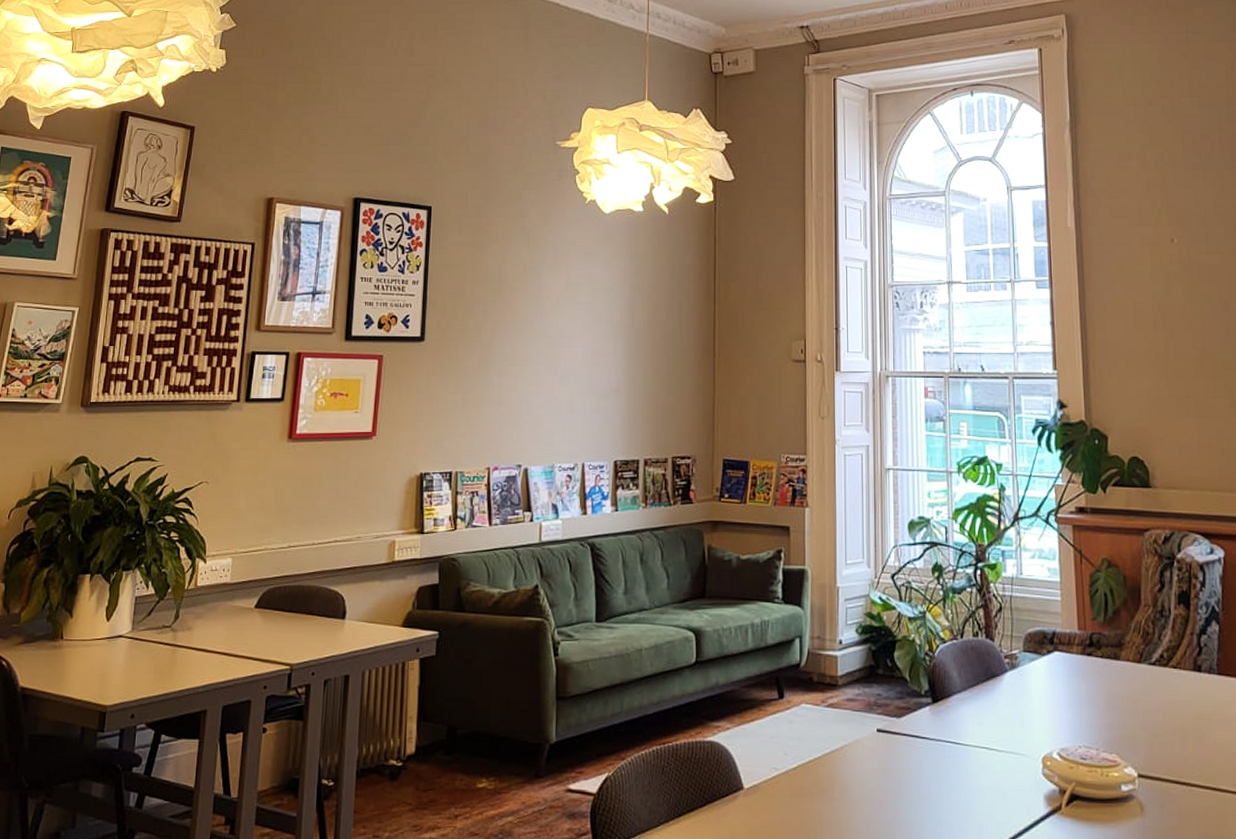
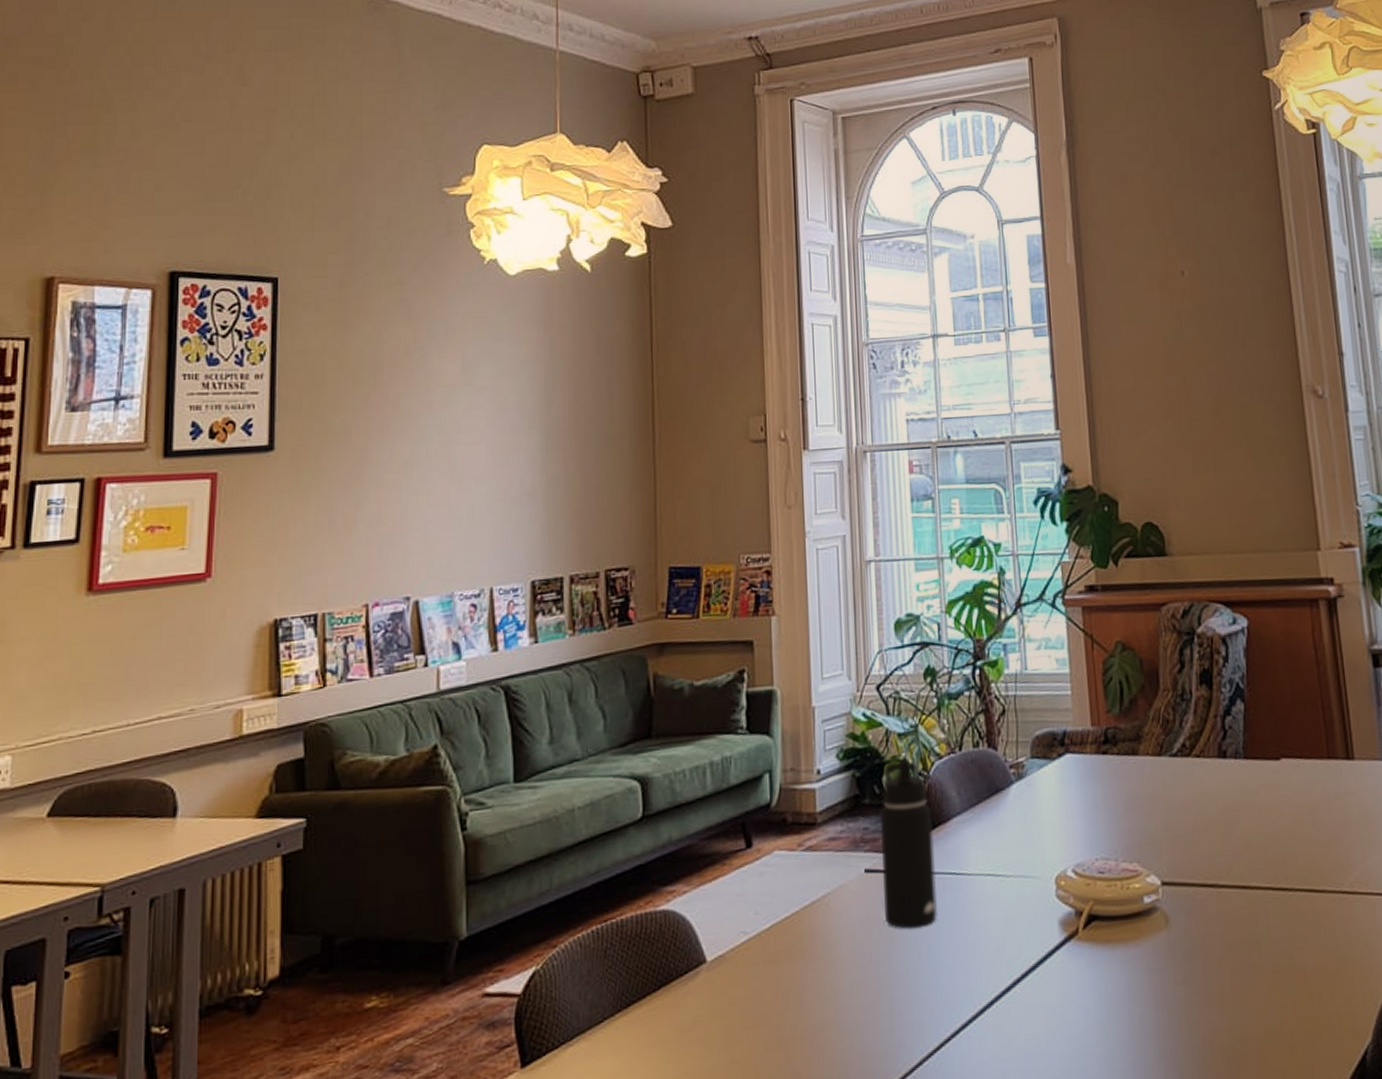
water bottle: none [890,639,938,784] -> present [879,758,937,928]

